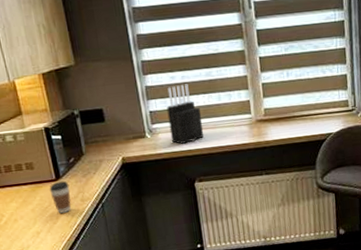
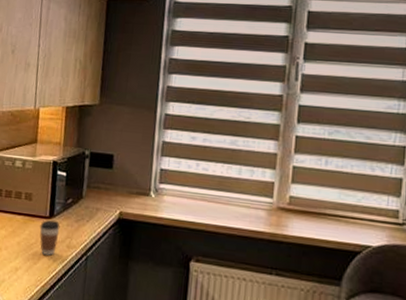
knife block: present [166,84,204,144] -> none [175,147,216,214]

